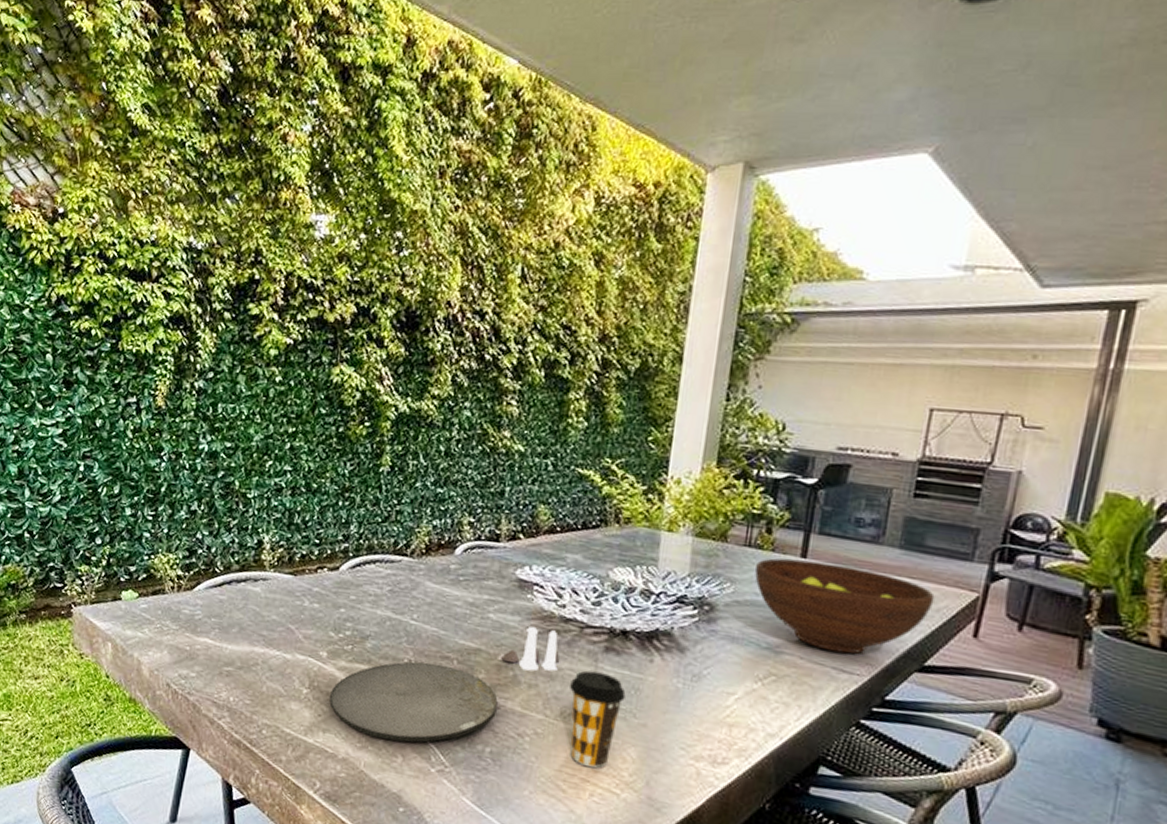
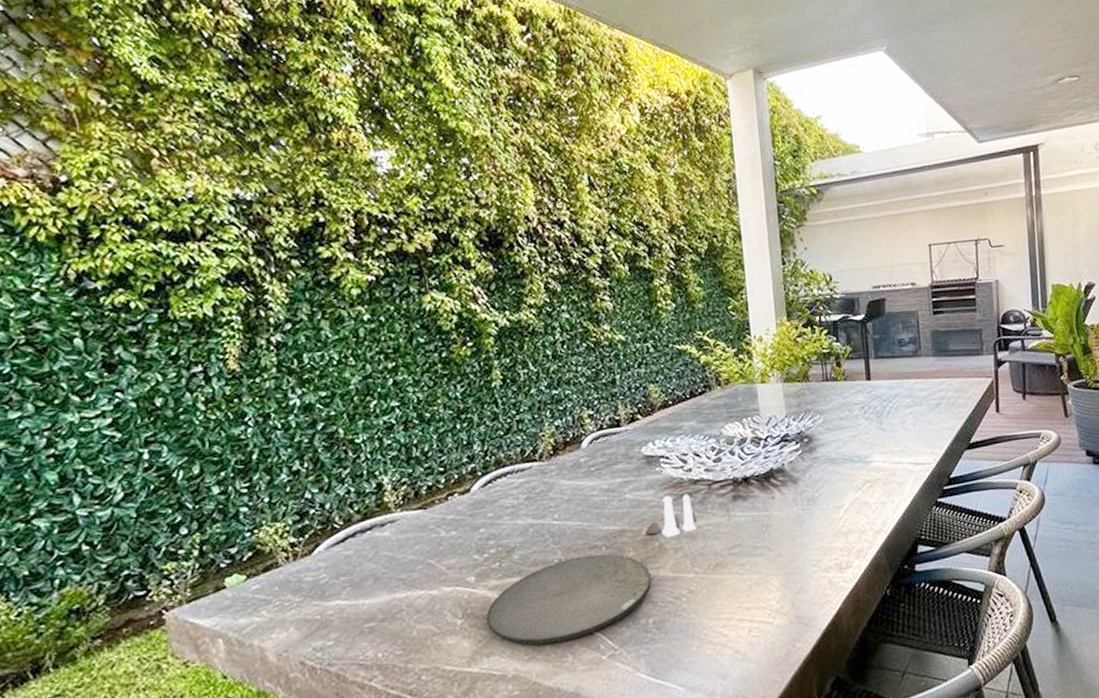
coffee cup: present [570,670,626,768] -> none [710,519,759,608]
fruit bowl: present [755,558,935,654] -> none [835,379,965,451]

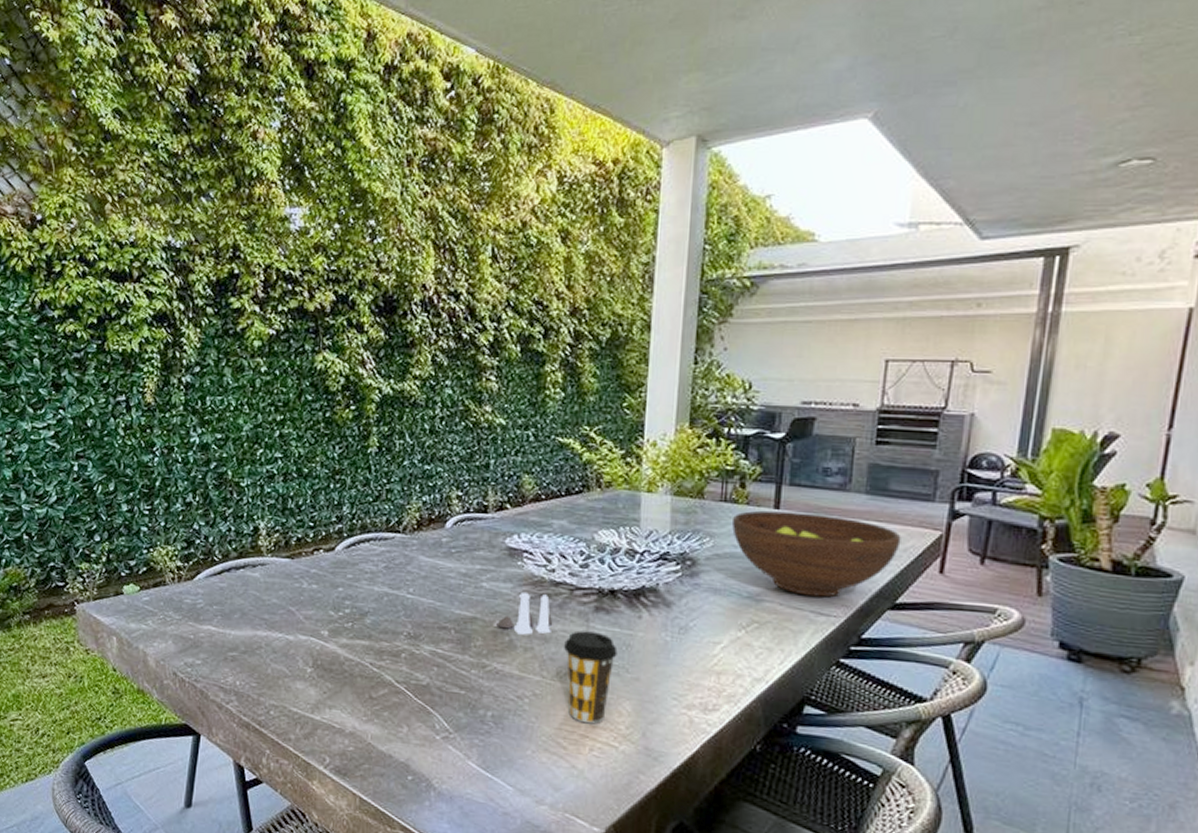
plate: present [486,553,651,645] -> none [334,634,496,712]
coffee cup: none [710,519,759,608] -> present [564,630,618,724]
fruit bowl: none [835,379,965,451] -> present [732,510,901,598]

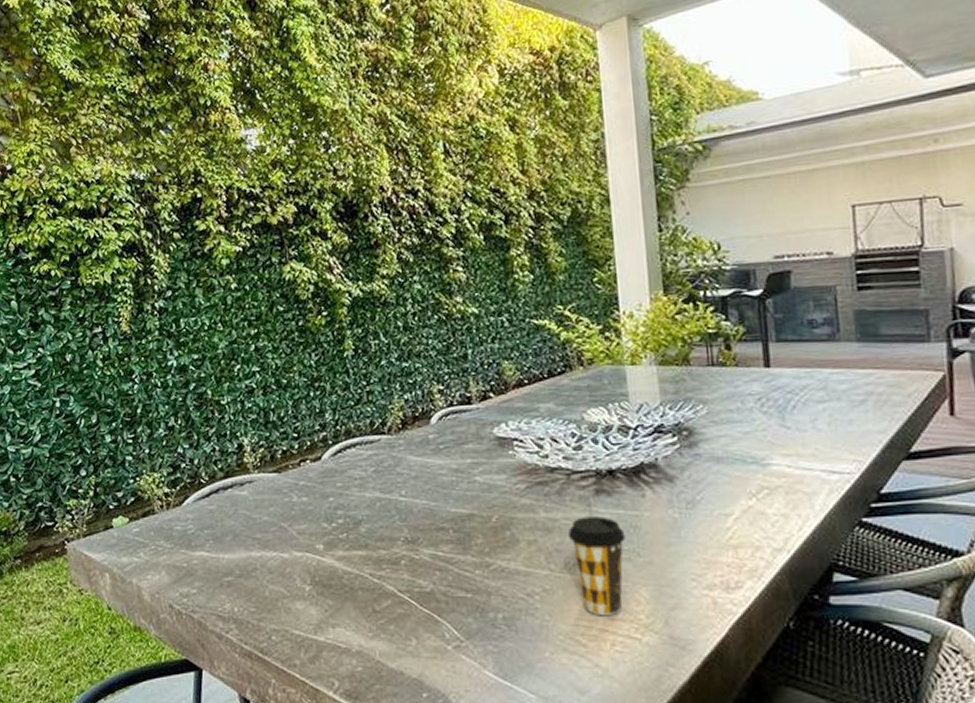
salt and pepper shaker set: present [497,592,552,635] -> none [495,481,553,527]
fruit bowl: present [732,510,901,598] -> none [724,367,904,455]

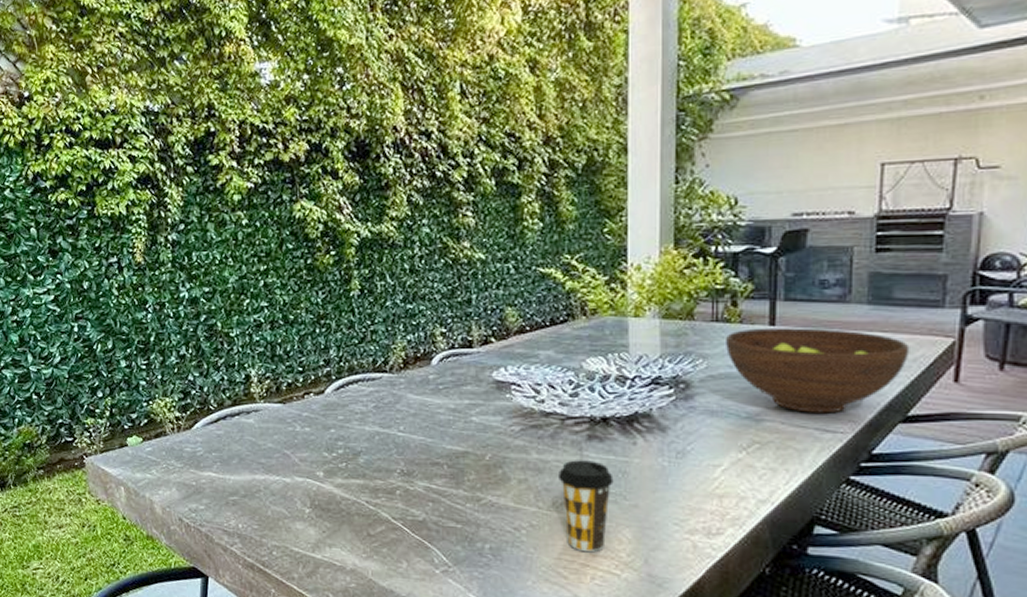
fruit bowl: none [724,367,904,455] -> present [726,328,910,414]

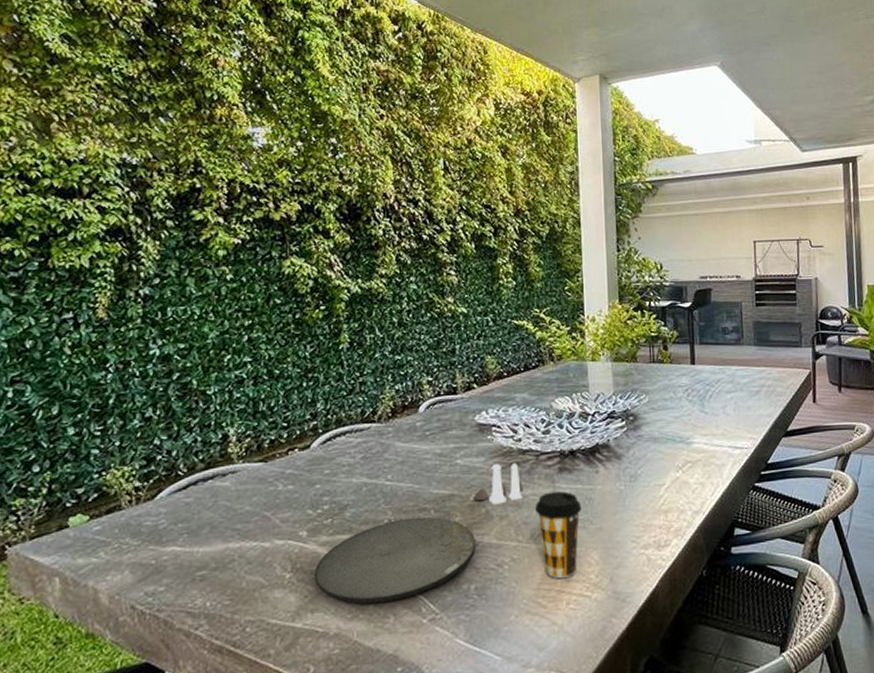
plate: none [331,470,491,548] -> present [315,516,476,604]
salt and pepper shaker set: none [489,424,544,467] -> present [473,463,523,505]
fruit bowl: present [726,328,910,414] -> none [661,365,784,434]

